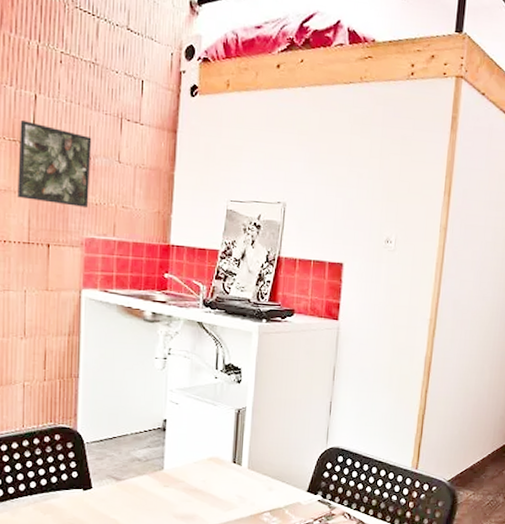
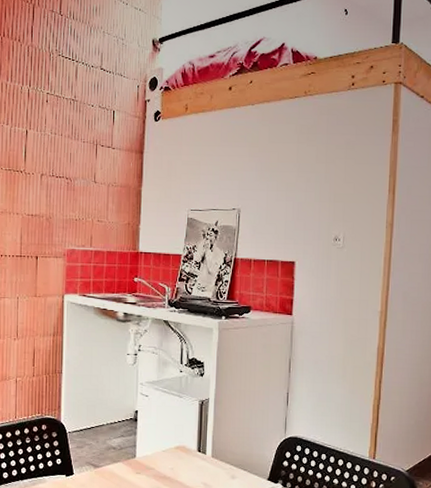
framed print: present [17,120,92,207] -> none [12,153,72,223]

